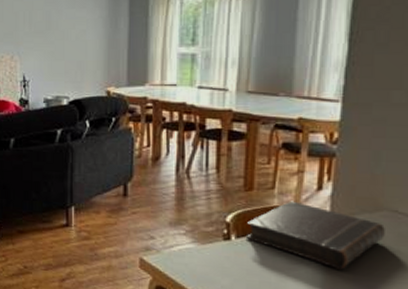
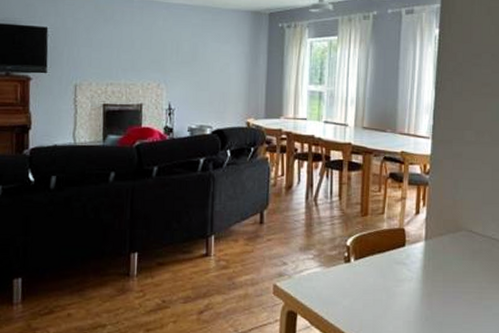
book: present [245,201,385,270] -> none [362,224,464,284]

